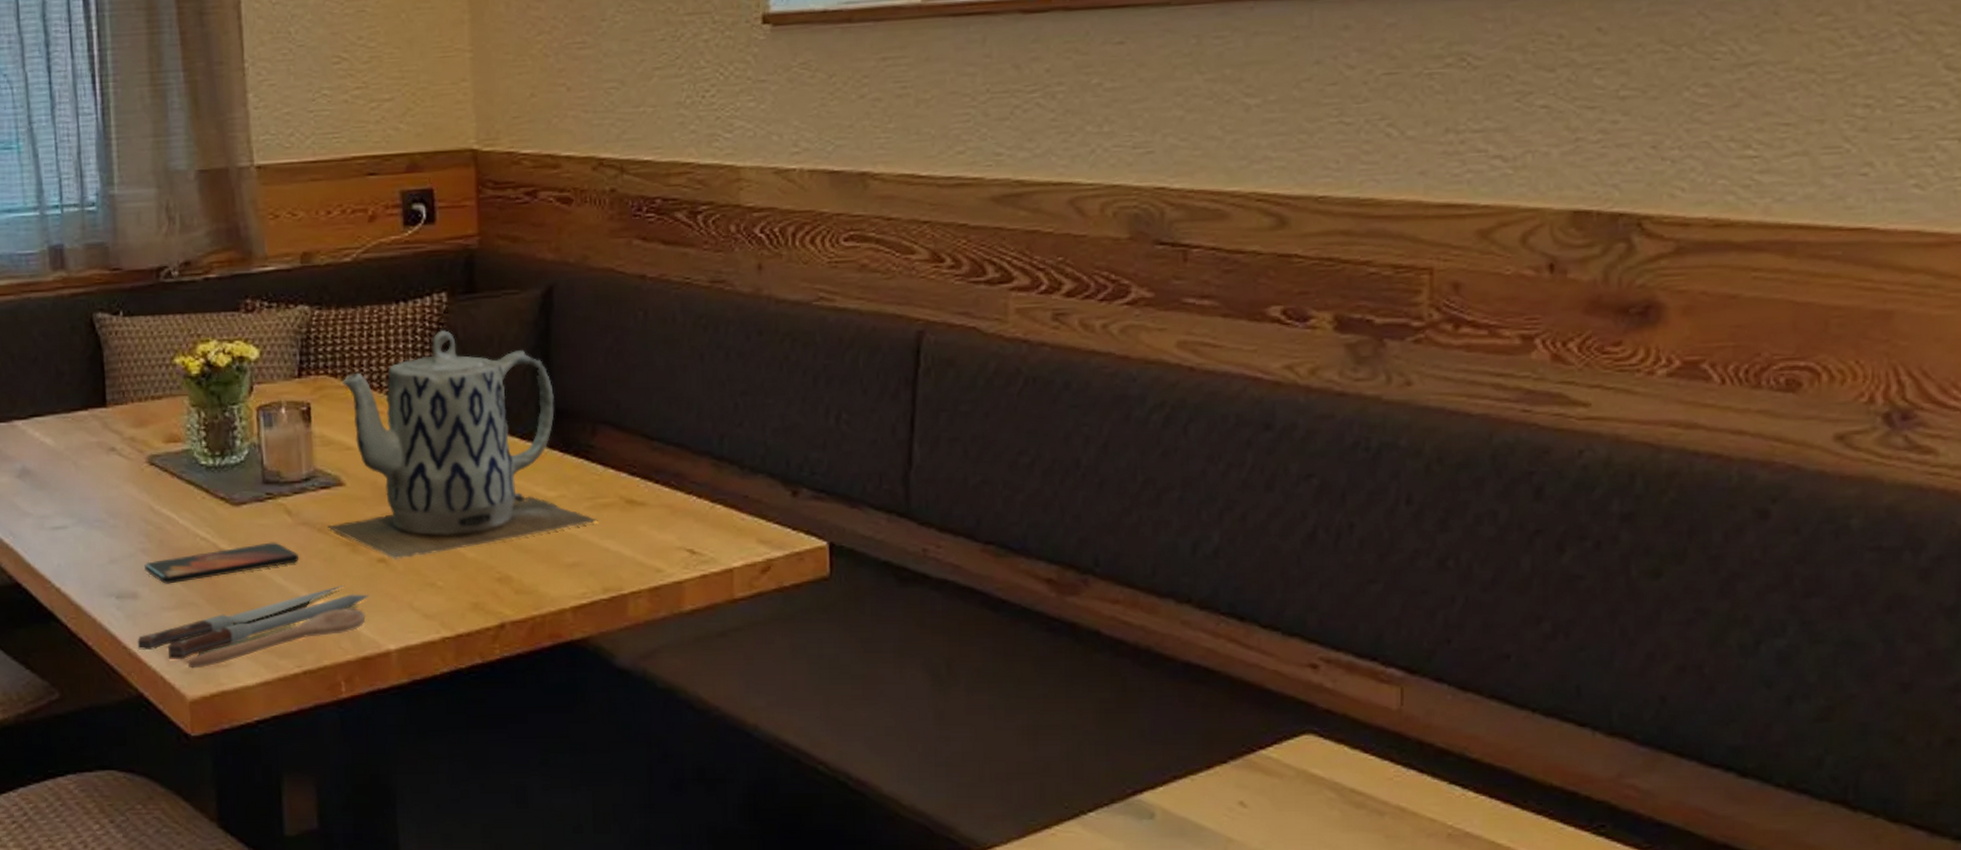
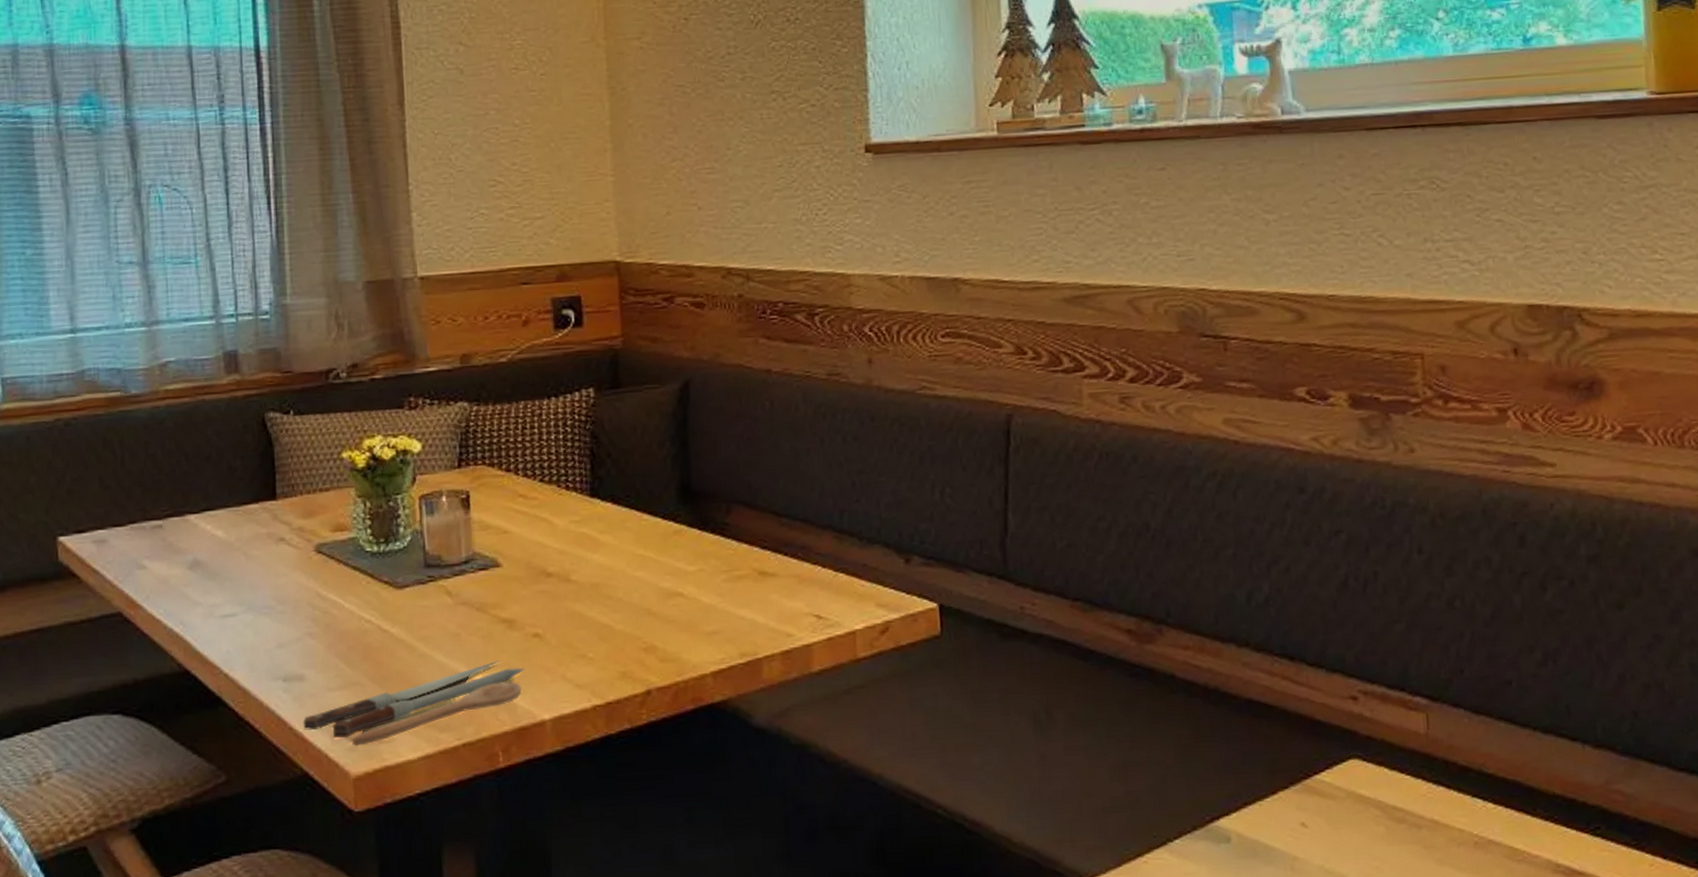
smartphone: present [144,542,300,584] -> none [311,622,459,666]
teapot: present [328,330,598,561] -> none [486,422,734,635]

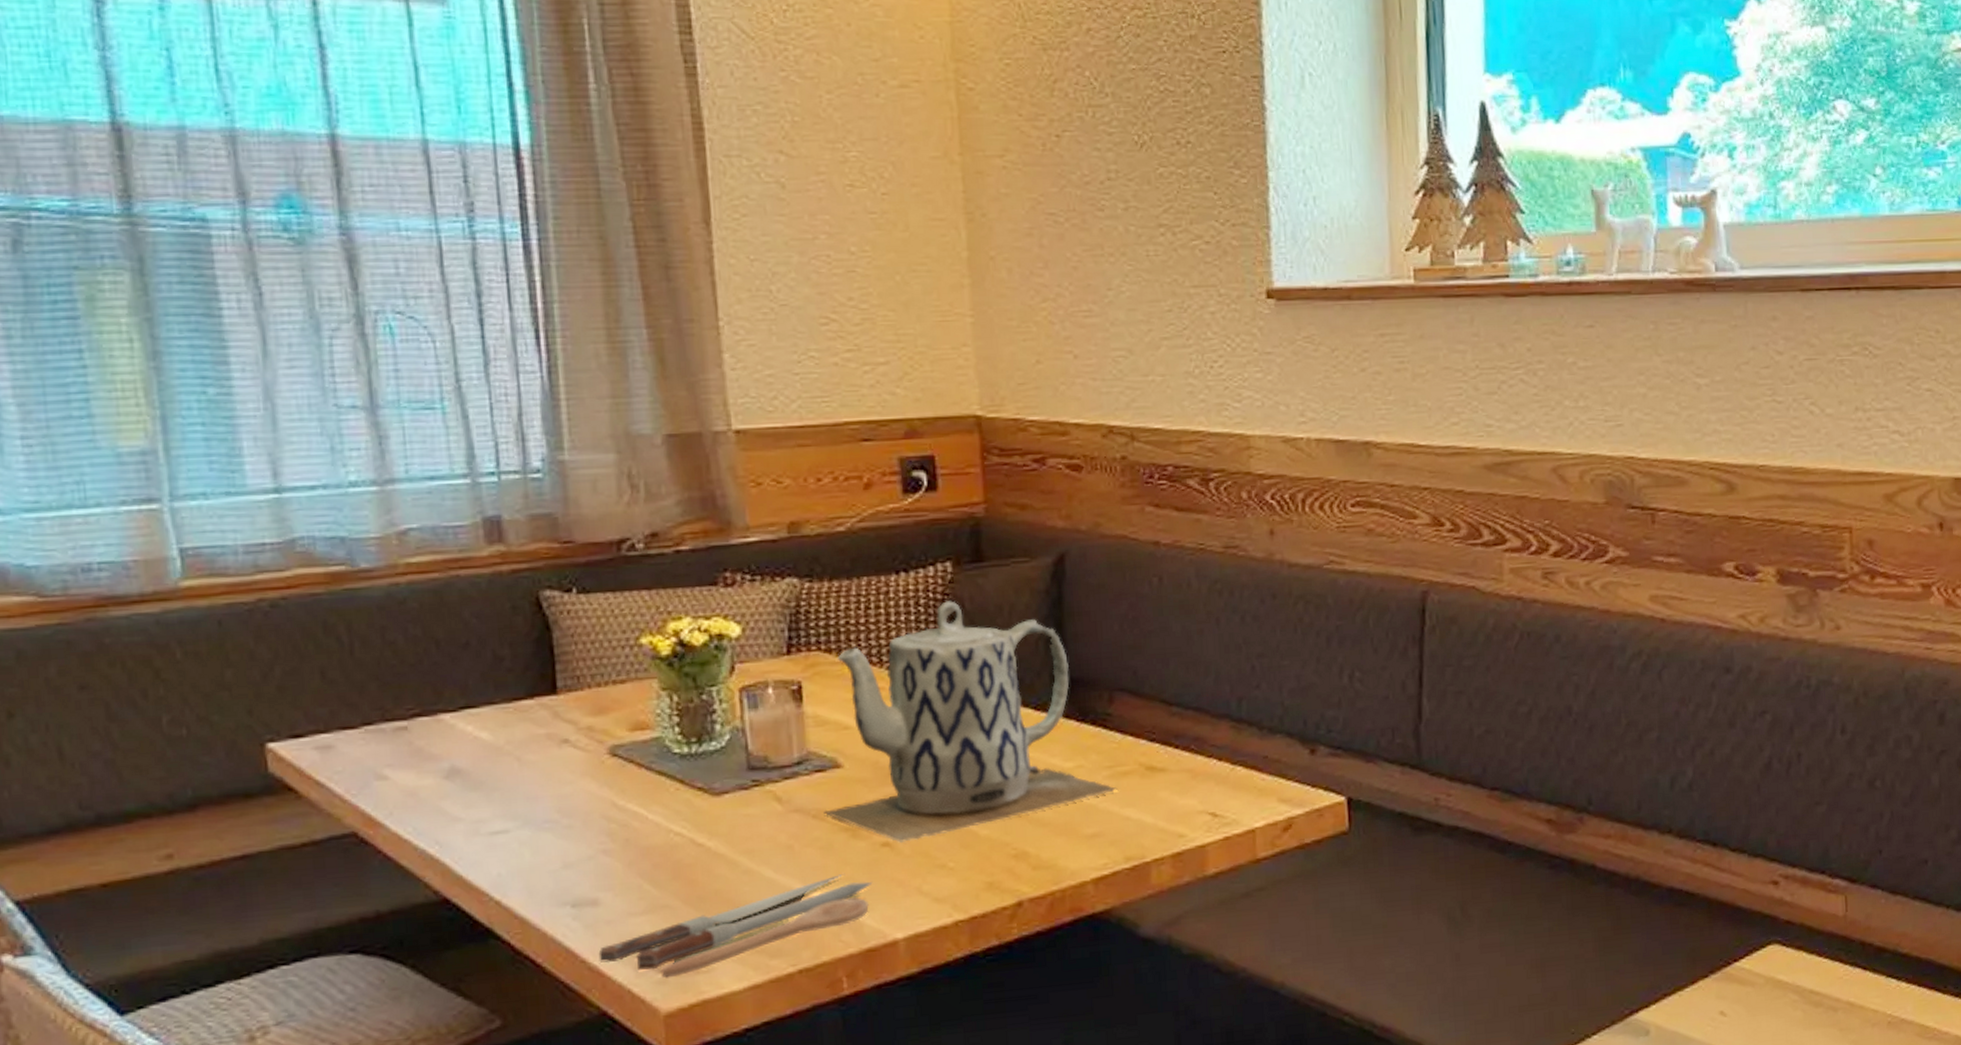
teapot: none [486,422,734,635] -> present [824,601,1118,844]

